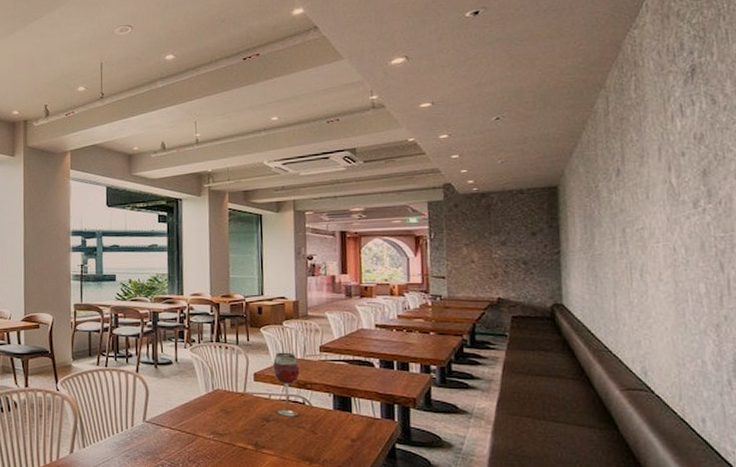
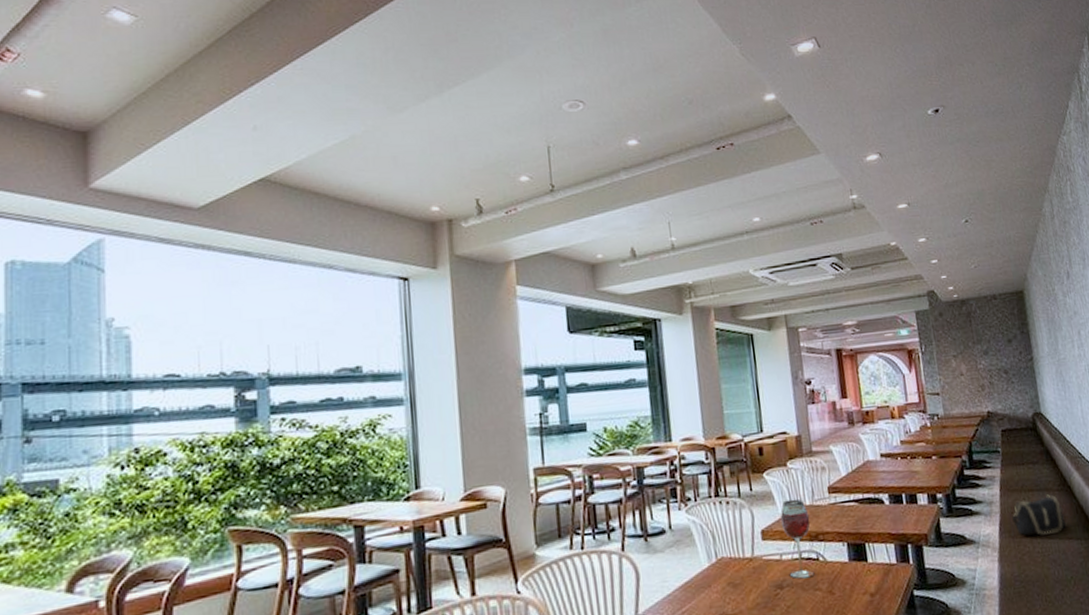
handbag: none [513,381,579,418] -> present [1012,494,1067,536]

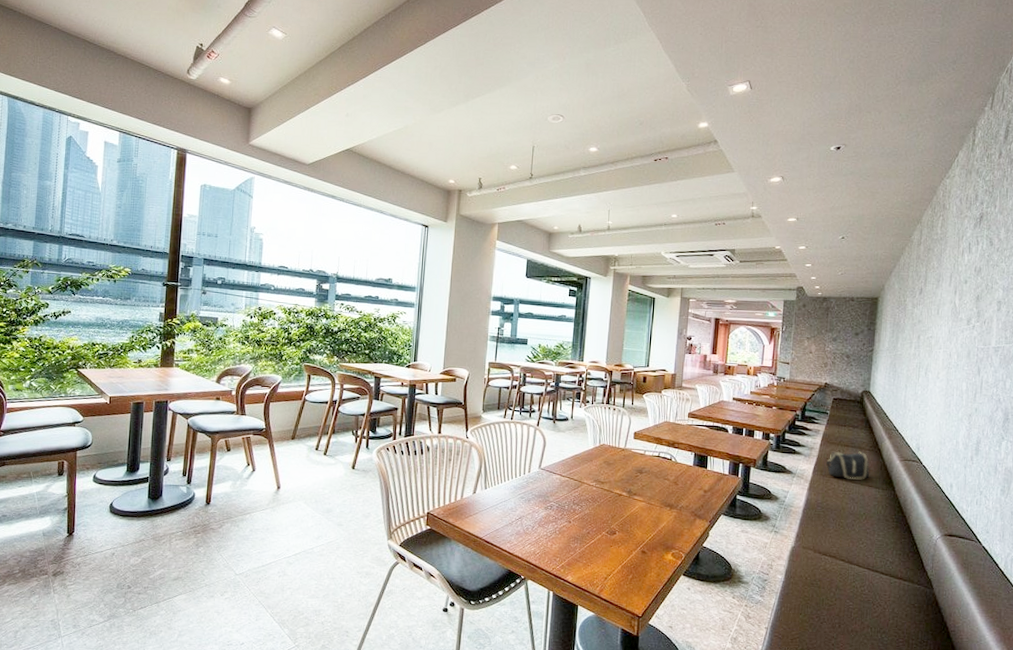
wineglass: present [780,499,815,579] -> none [648,416,671,470]

